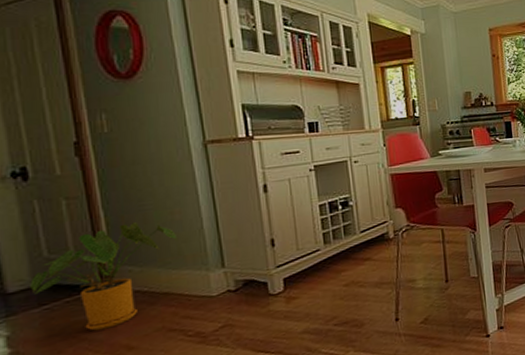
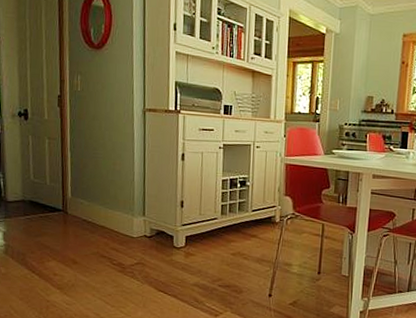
house plant: present [30,221,178,331] -> none [21,166,116,244]

